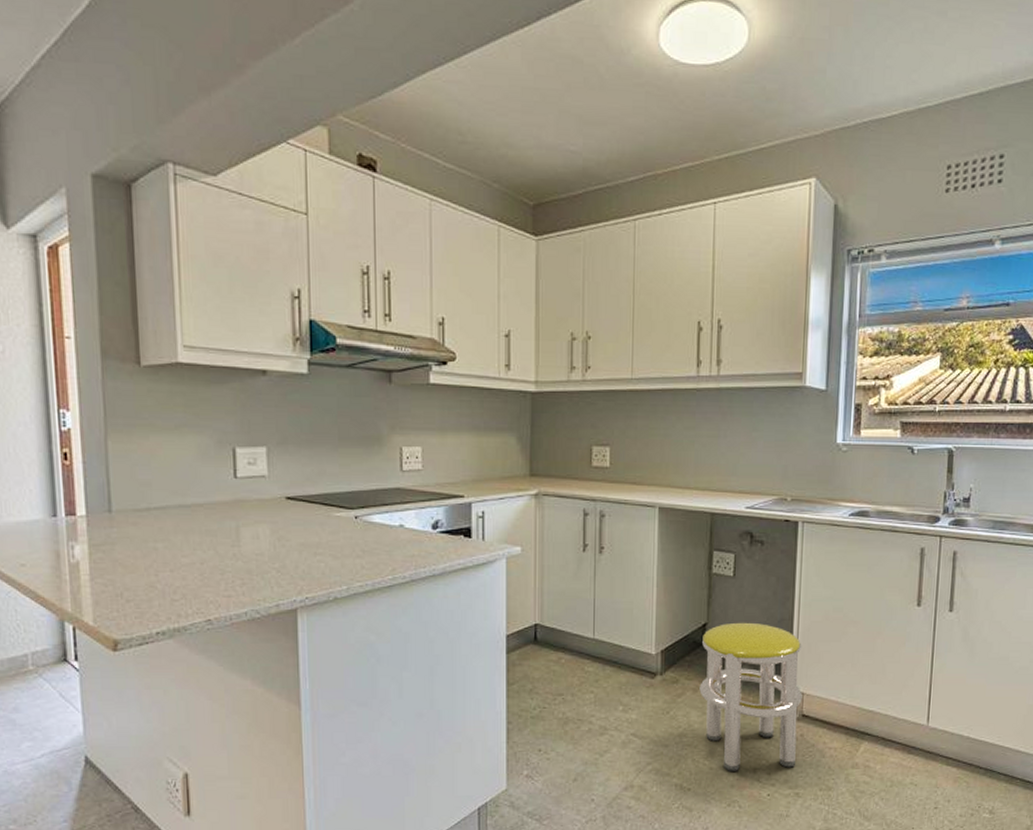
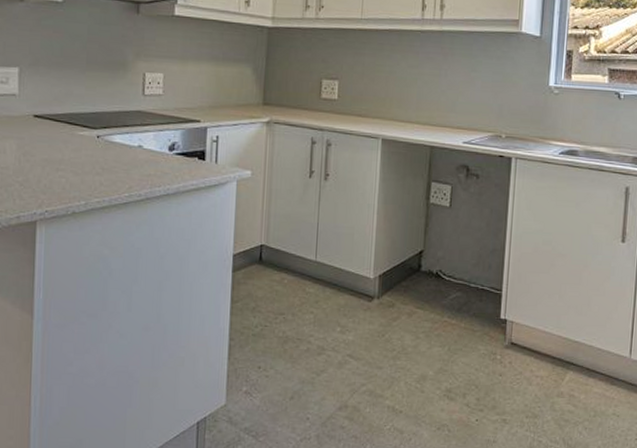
stool: present [699,622,802,771] -> none [414,251,513,396]

